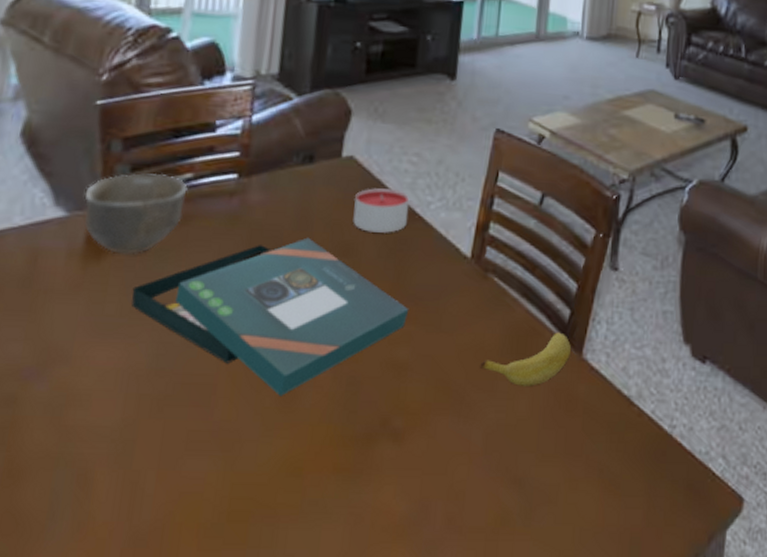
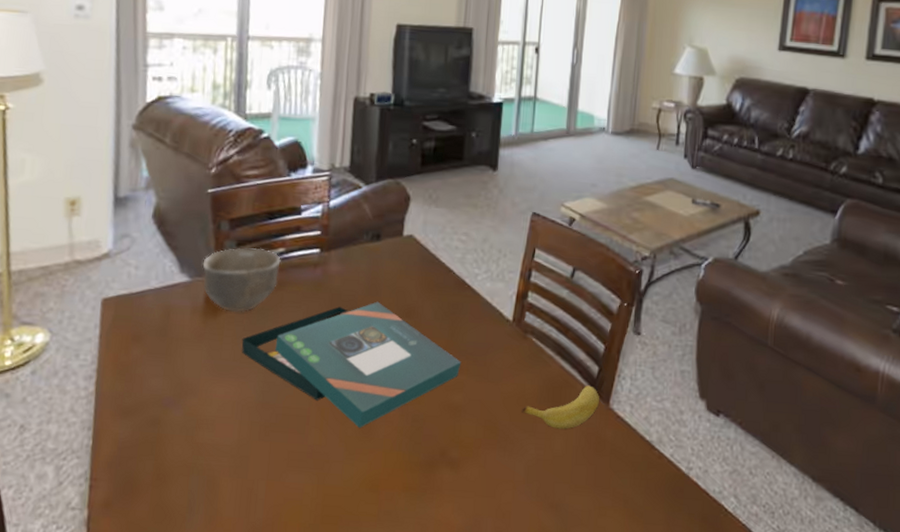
candle: present [353,188,410,233] -> none [413,262,460,299]

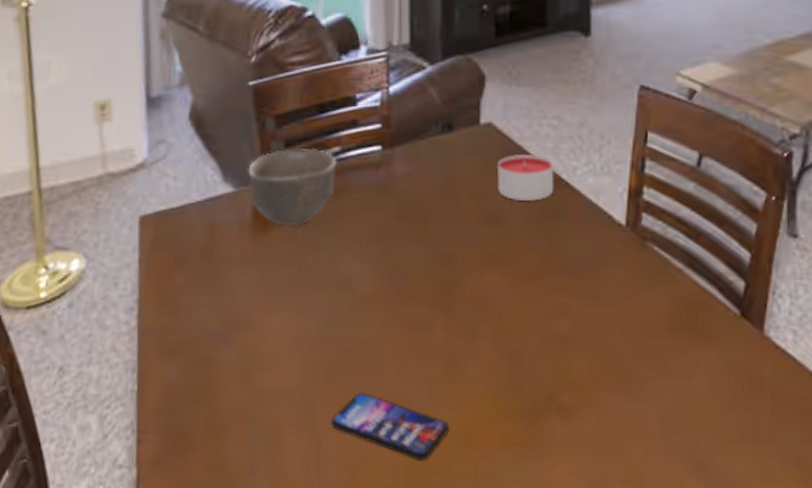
board game: present [242,301,462,428] -> none [298,207,565,366]
smartphone: none [262,448,361,502] -> present [332,392,450,460]
candle: none [413,262,460,299] -> present [496,154,554,201]
banana: present [522,385,599,429] -> none [648,306,750,365]

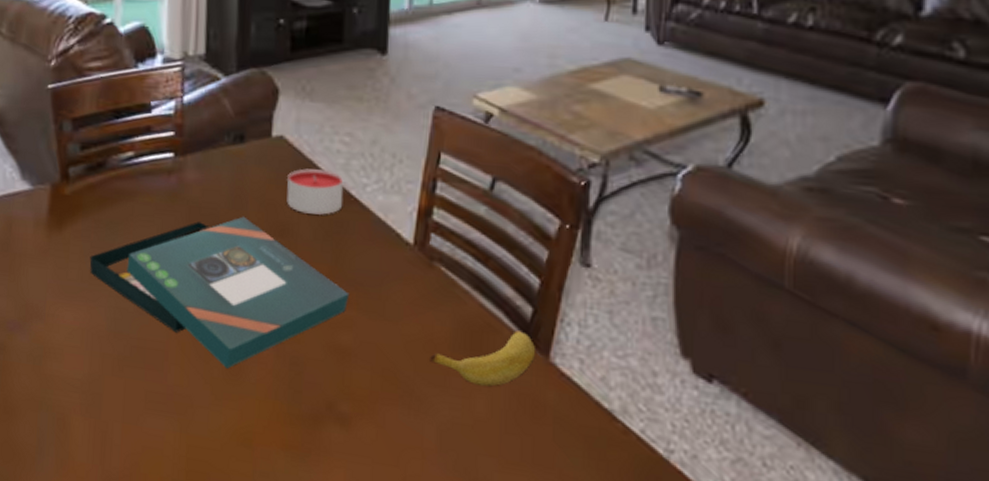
bowl: present [248,148,337,227] -> none [44,151,130,226]
board game: none [298,207,565,366] -> present [90,216,350,369]
smartphone: present [332,392,450,460] -> none [117,387,230,456]
banana: none [648,306,750,365] -> present [430,330,535,387]

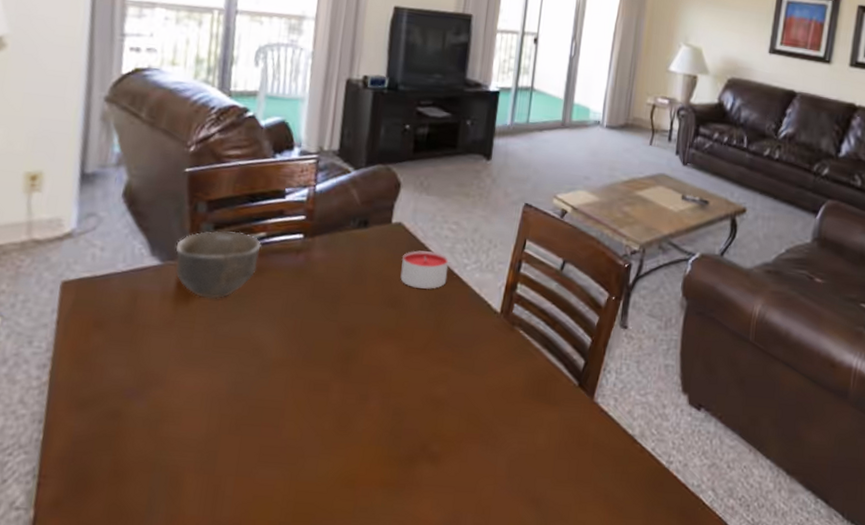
bowl: none [44,151,130,226] -> present [175,231,261,299]
board game: present [90,216,350,369] -> none [214,290,447,421]
banana: present [430,330,535,387] -> none [506,378,584,423]

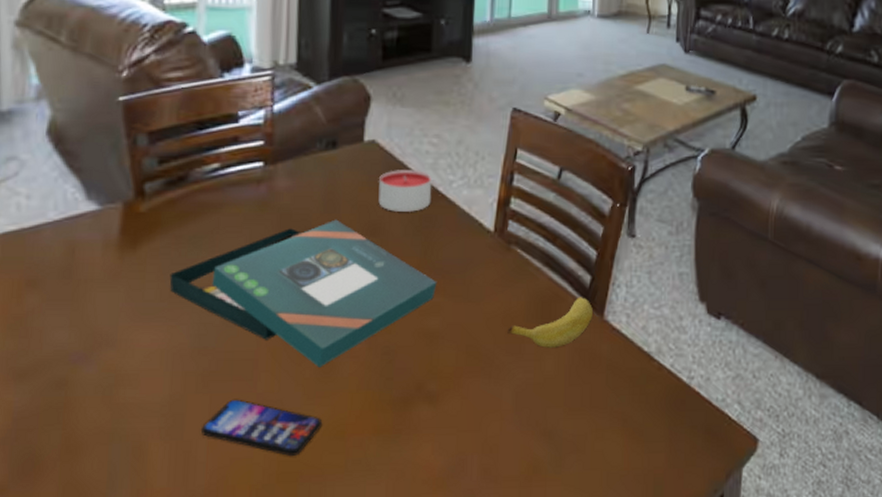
bowl: present [175,231,261,299] -> none [115,164,215,243]
board game: none [214,290,447,421] -> present [169,219,437,368]
smartphone: none [231,442,336,499] -> present [202,399,323,456]
banana: none [506,378,584,423] -> present [507,297,593,348]

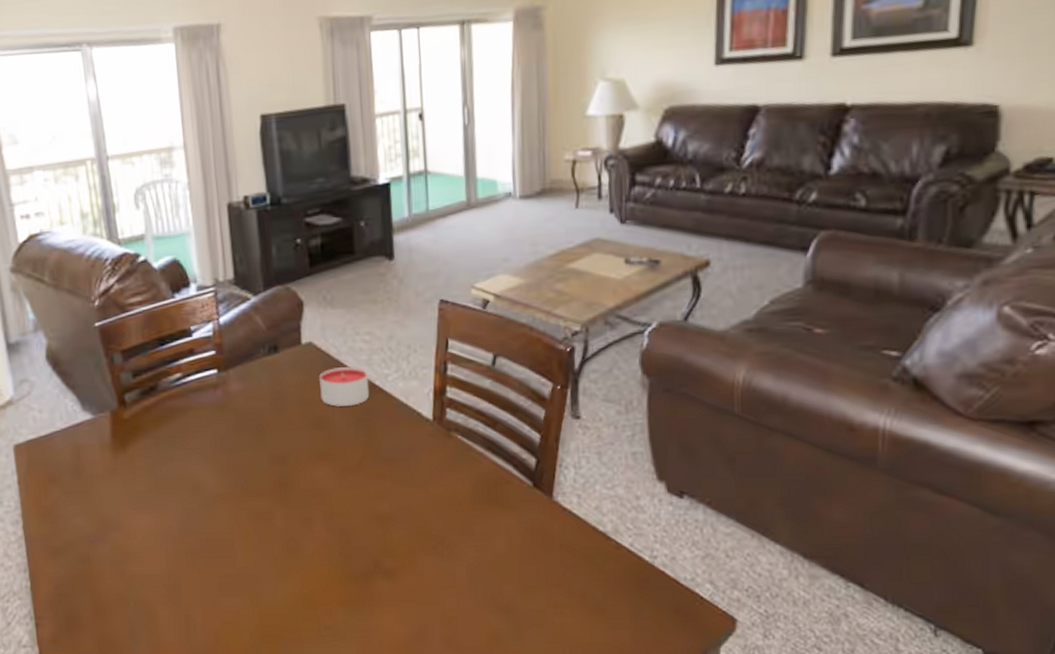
board game: present [169,219,437,368] -> none [154,416,384,547]
smartphone: present [202,399,323,456] -> none [196,573,295,621]
banana: present [507,297,593,348] -> none [455,479,541,528]

